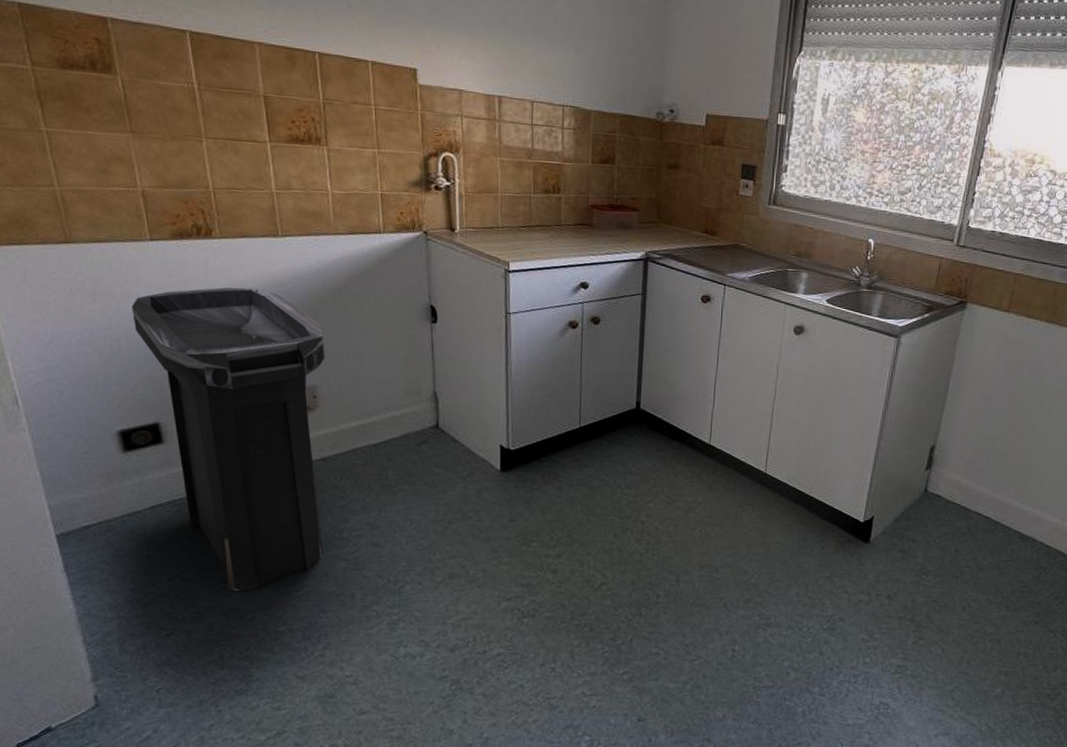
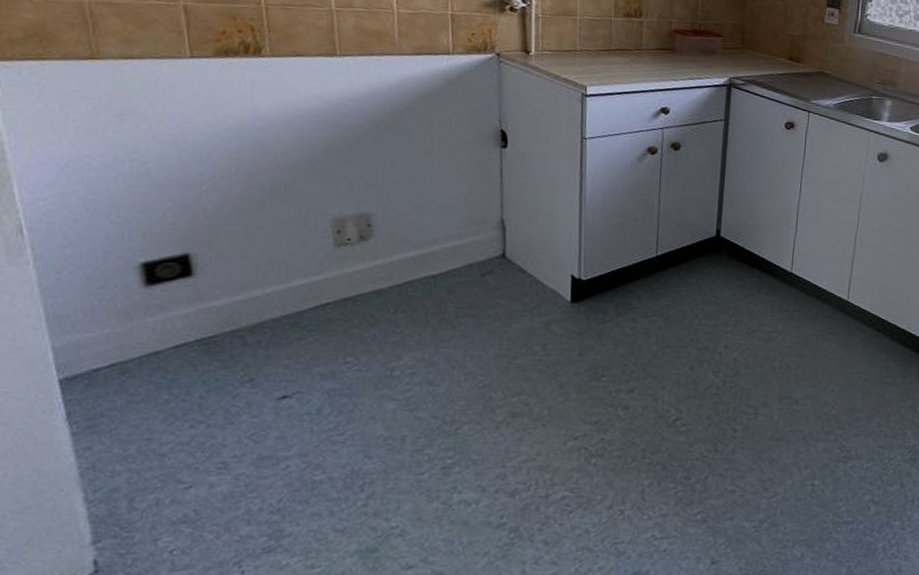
trash can: present [131,287,326,592] -> none [164,108,383,438]

